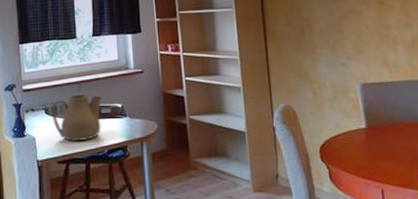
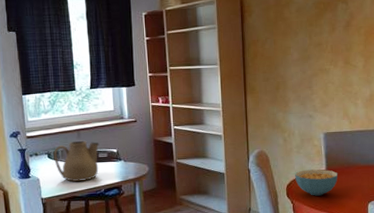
cereal bowl: none [329,127,382,160] -> present [295,169,338,196]

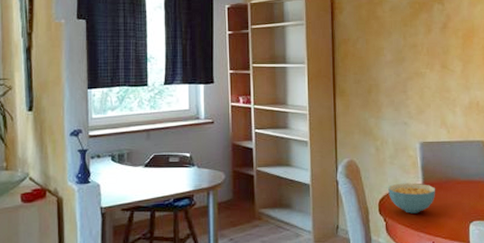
teapot: present [53,140,99,182] -> none [118,142,171,190]

